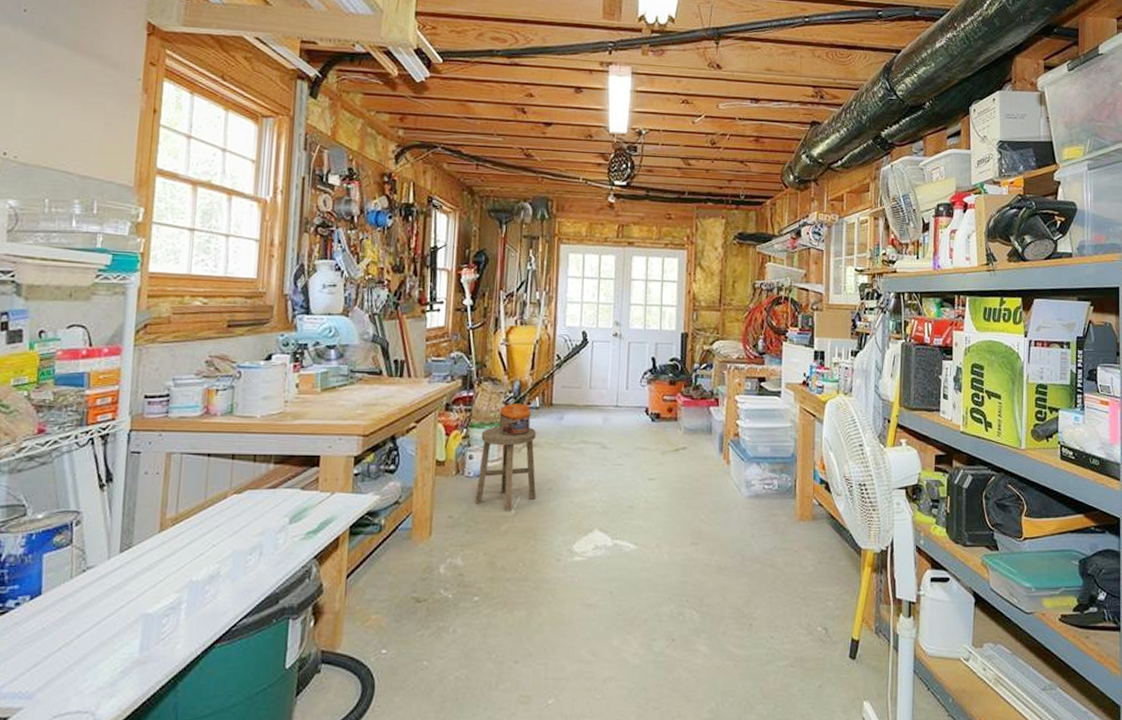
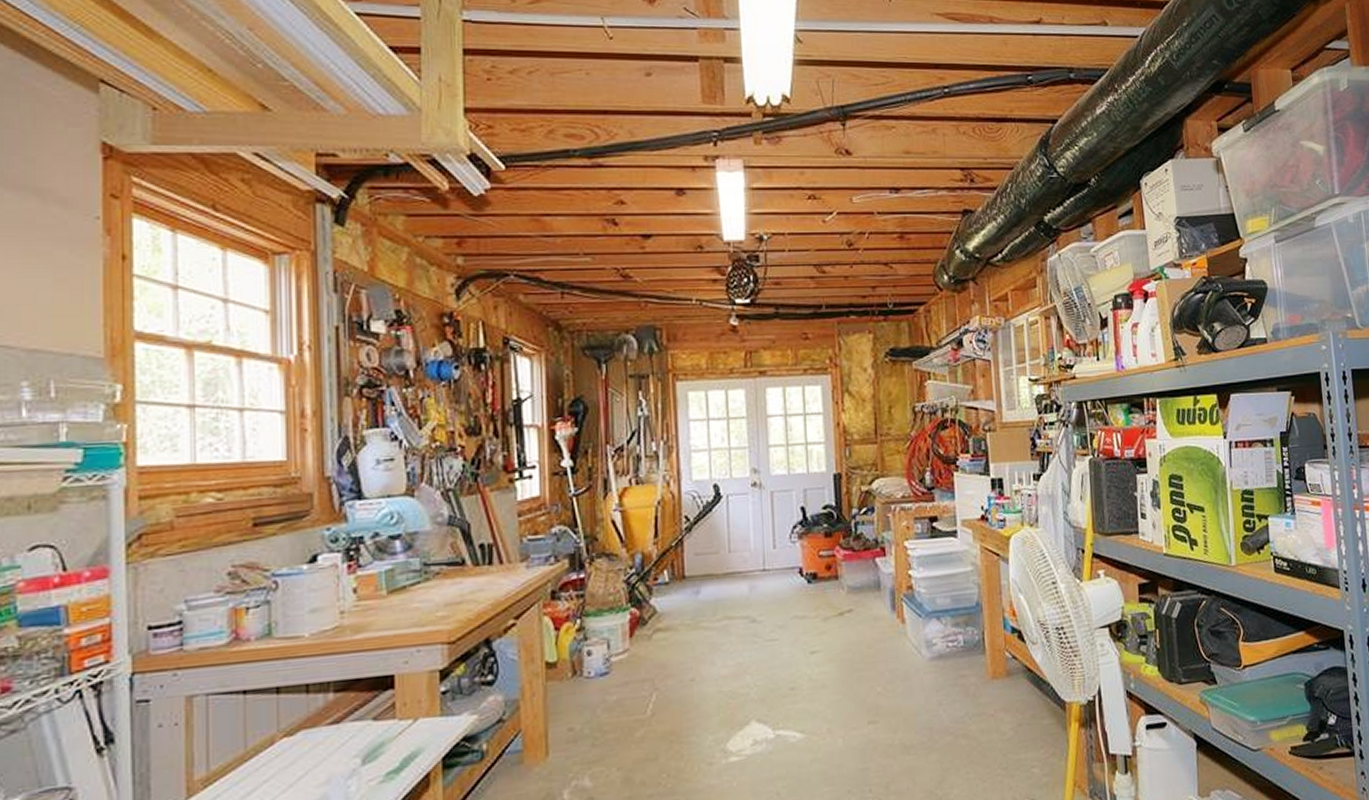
stool: present [475,426,537,511] -> none [599,608,676,713]
can: present [499,404,531,436] -> none [620,580,660,622]

